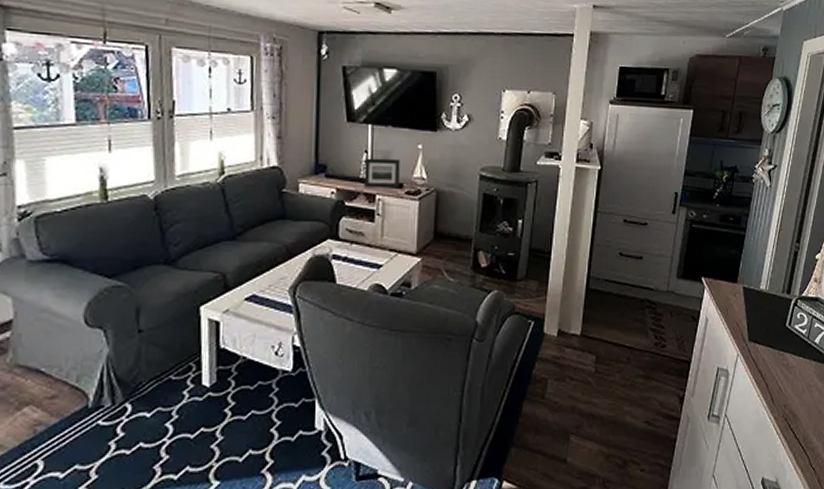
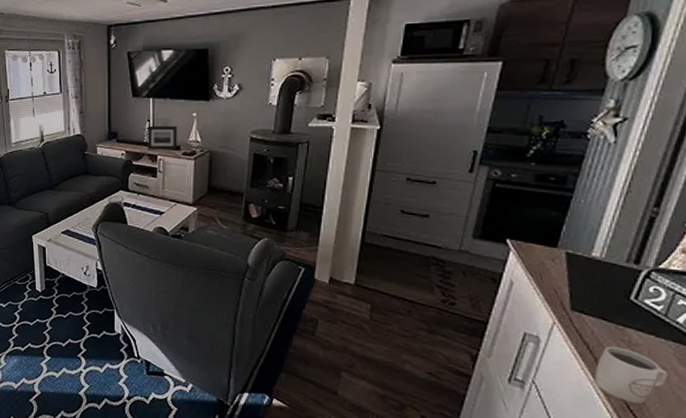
mug: none [767,371,812,422] -> present [595,346,668,404]

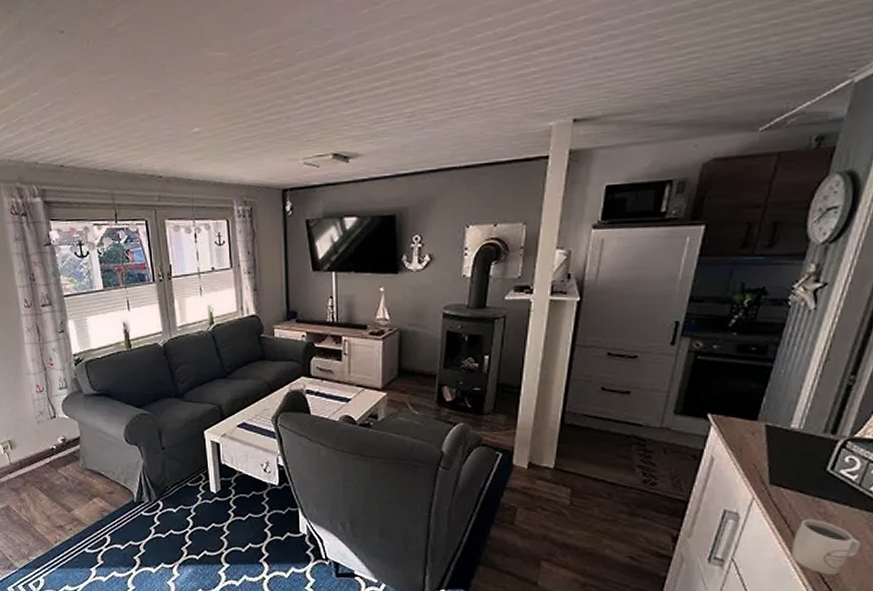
picture frame: present [147,125,177,149] -> none [330,302,363,329]

